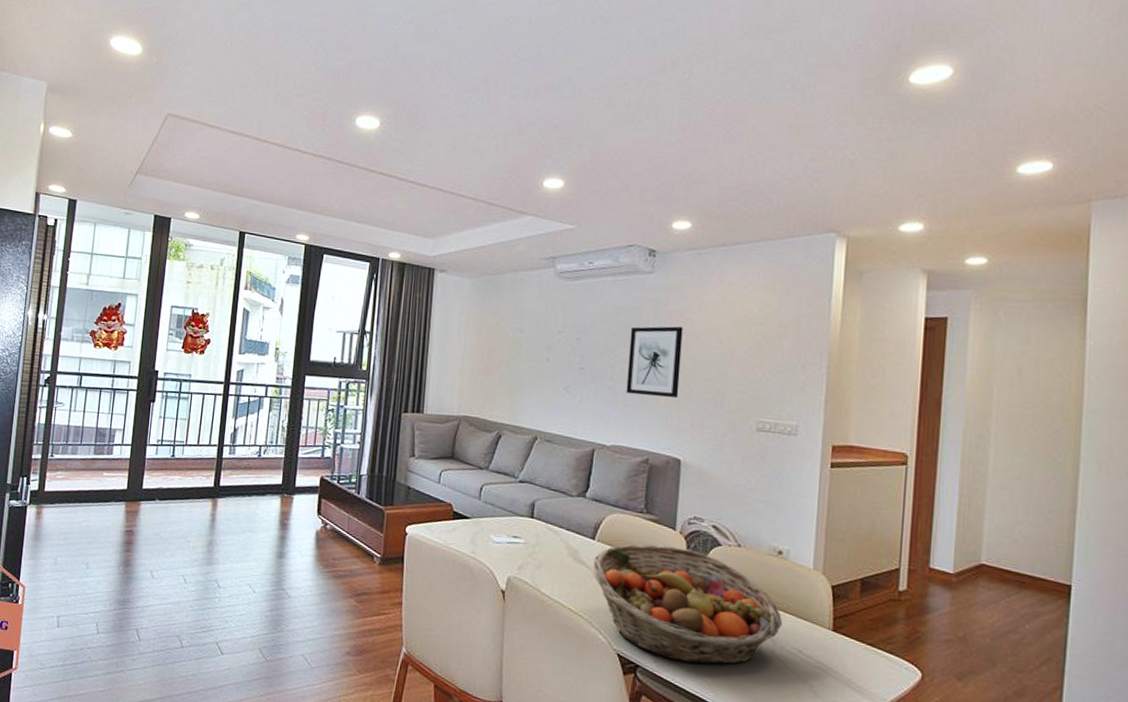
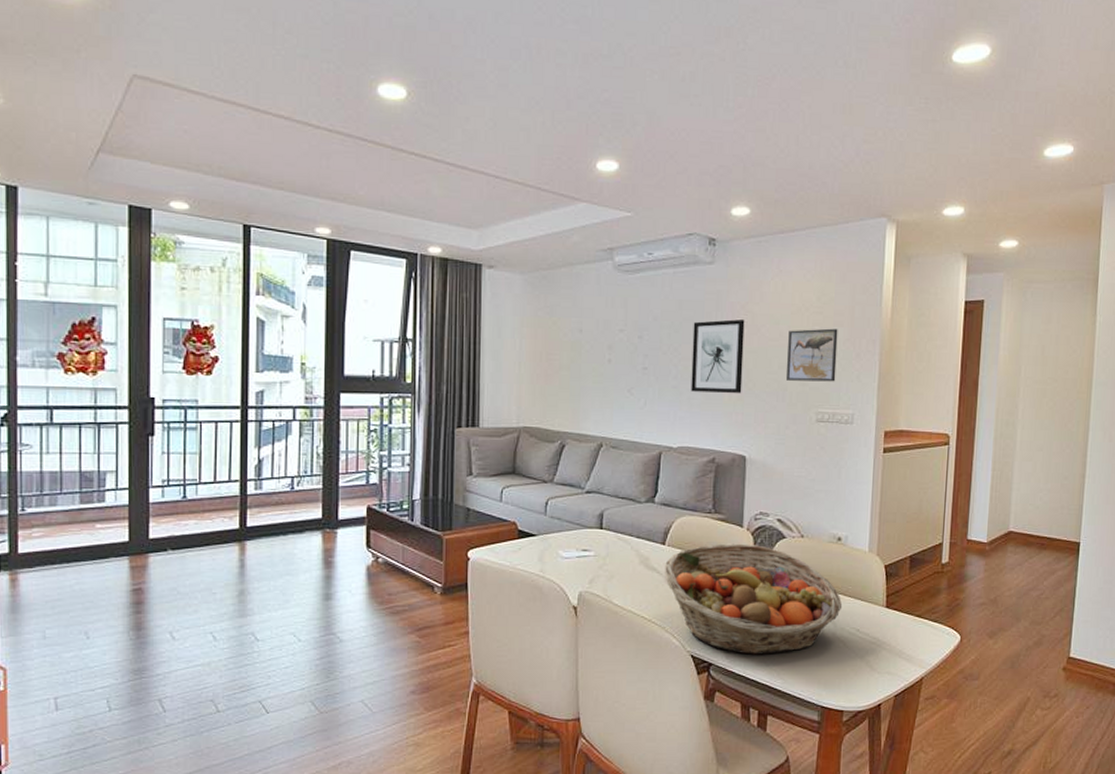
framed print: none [724,339,782,392] -> present [785,328,838,382]

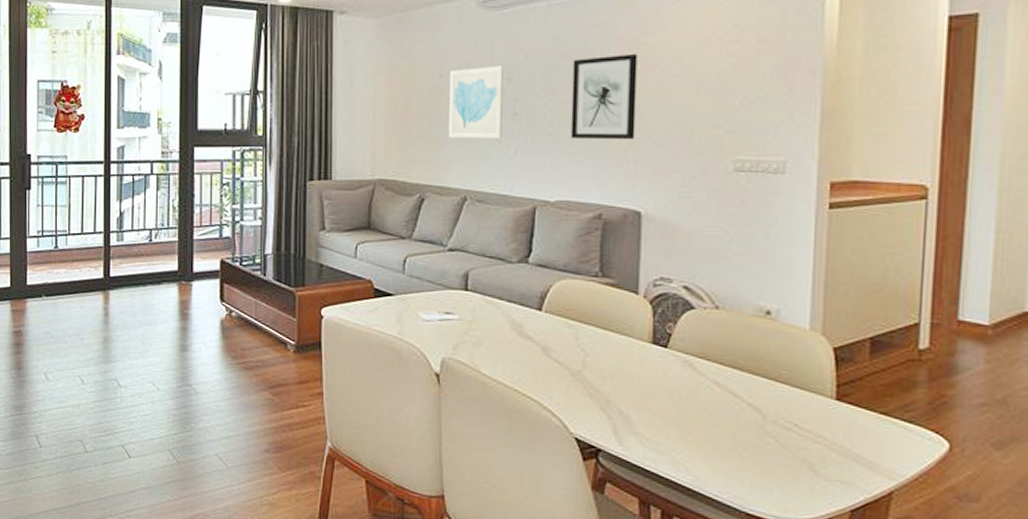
wall art: none [586,324,635,391] -> present [448,66,503,140]
fruit basket: present [664,543,843,655] -> none [540,311,774,445]
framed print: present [785,328,838,382] -> none [692,59,763,123]

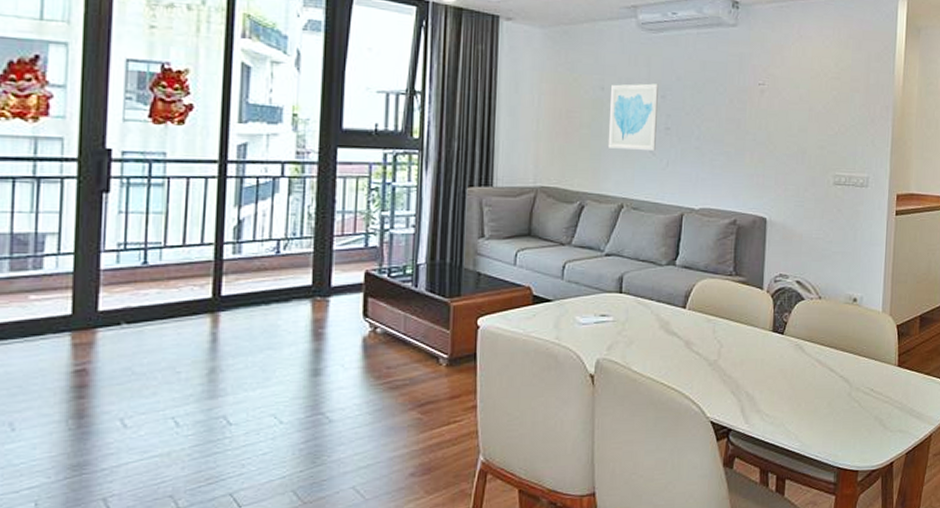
wall art: present [571,54,638,140] -> none [713,82,766,156]

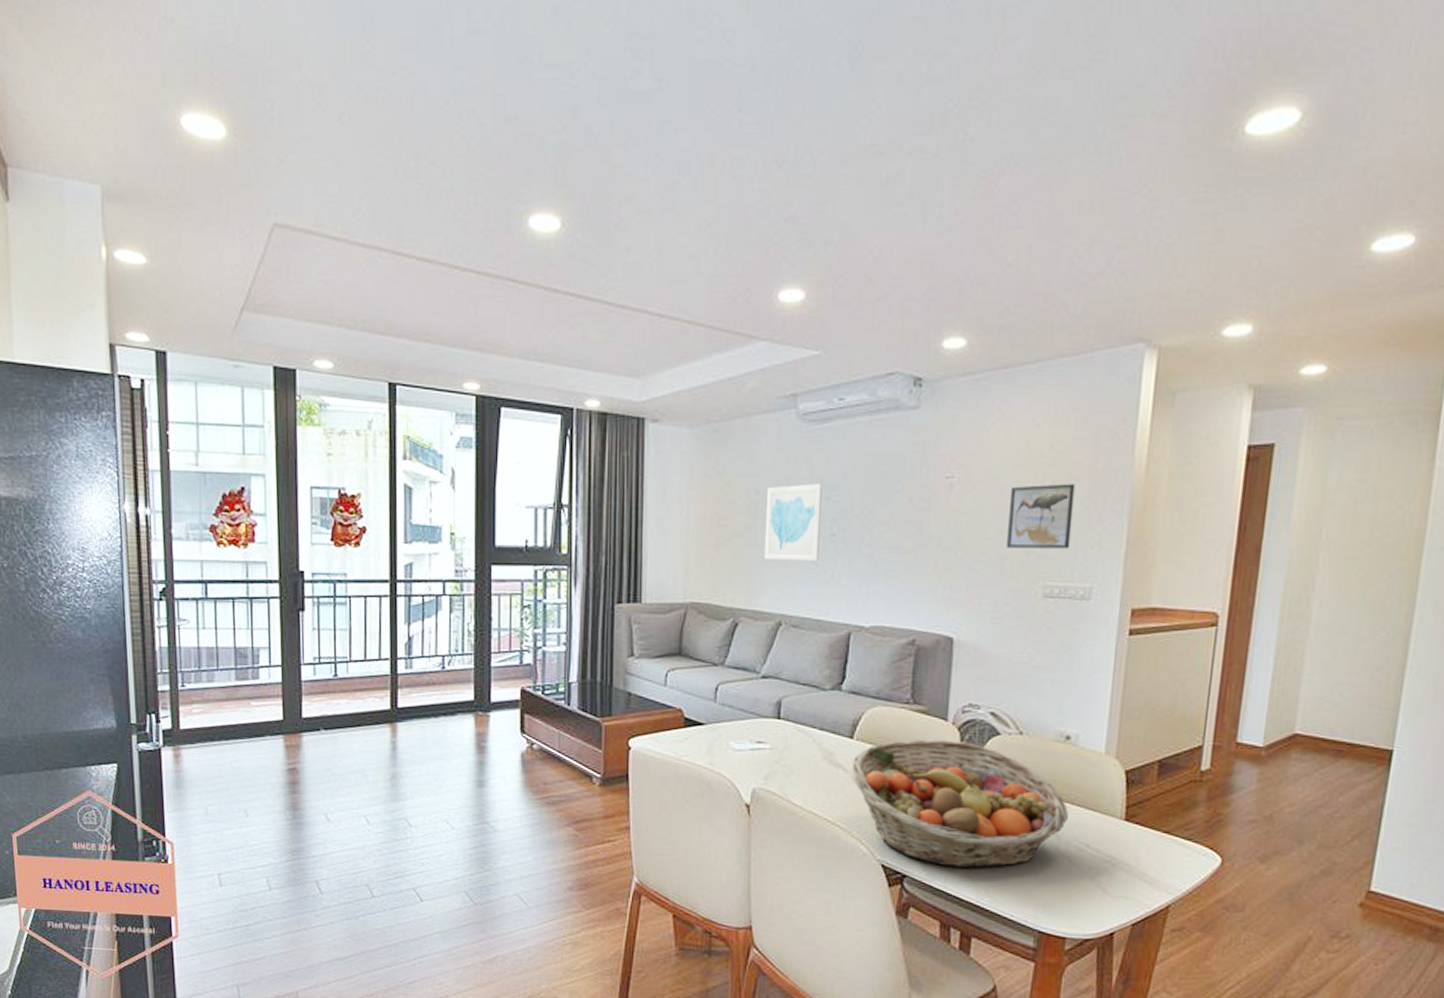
fruit basket: none [684,306,858,419] -> present [851,738,1069,869]
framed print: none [805,94,854,146] -> present [1005,483,1076,549]

